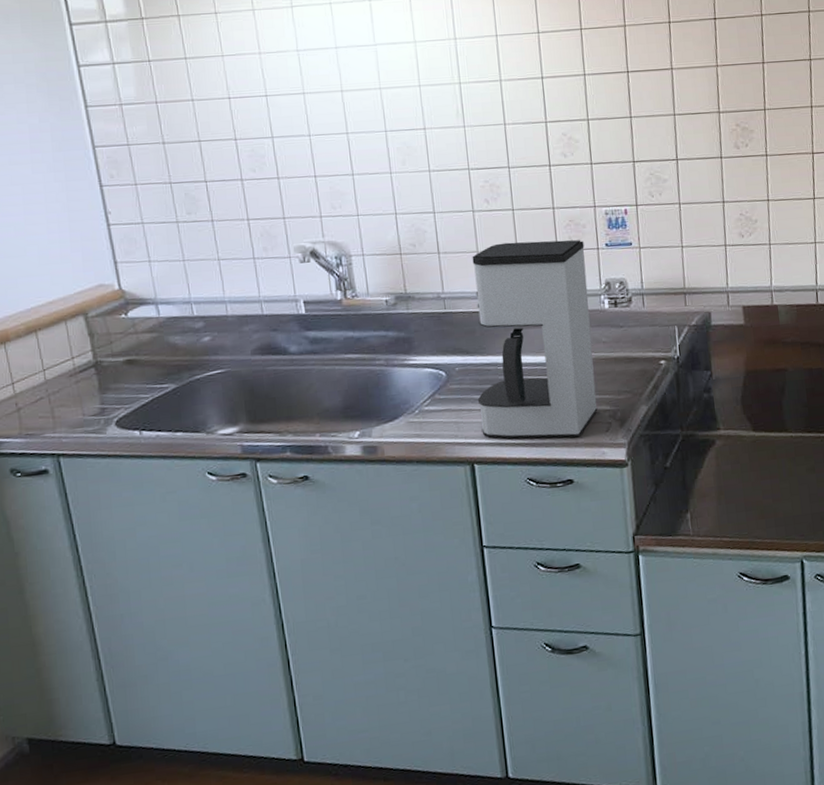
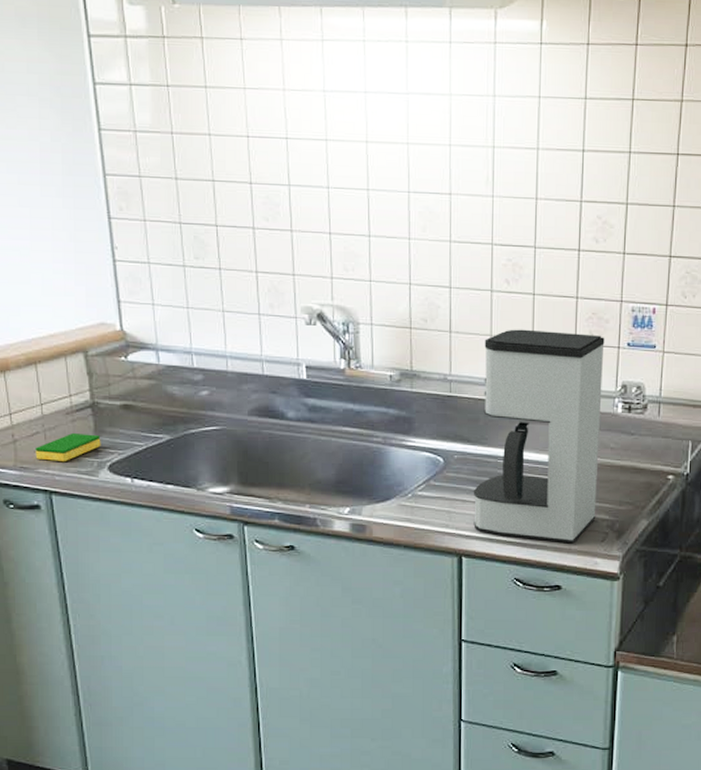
dish sponge: none [40,392,107,425] -> present [35,432,101,463]

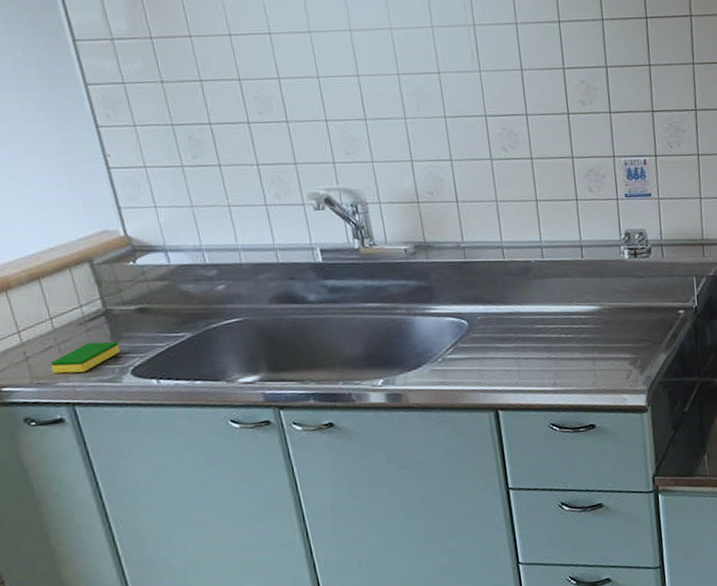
coffee maker: present [473,329,605,544] -> none [491,190,619,387]

